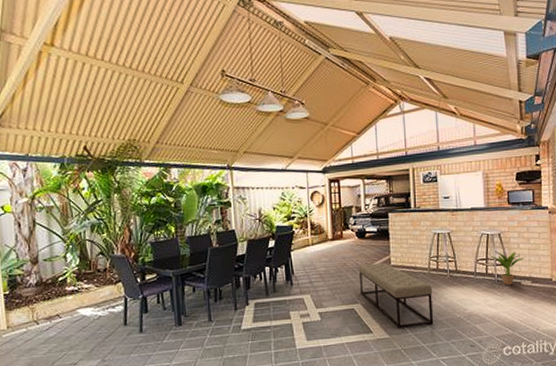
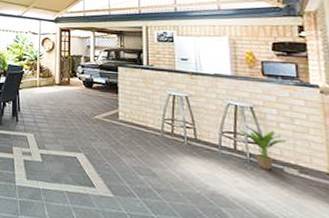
bench: present [358,263,434,328] -> none [83,113,167,194]

